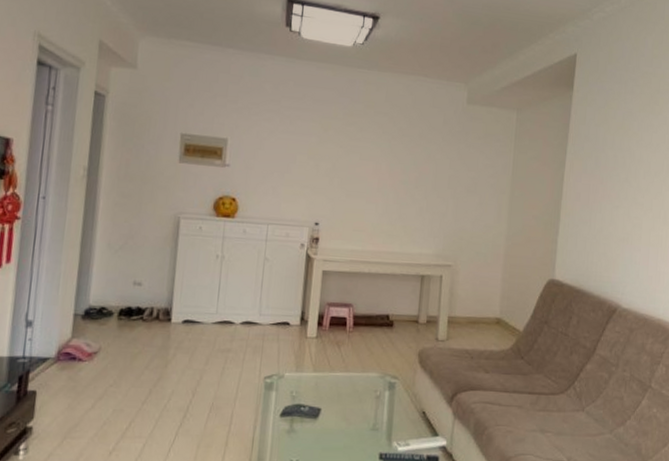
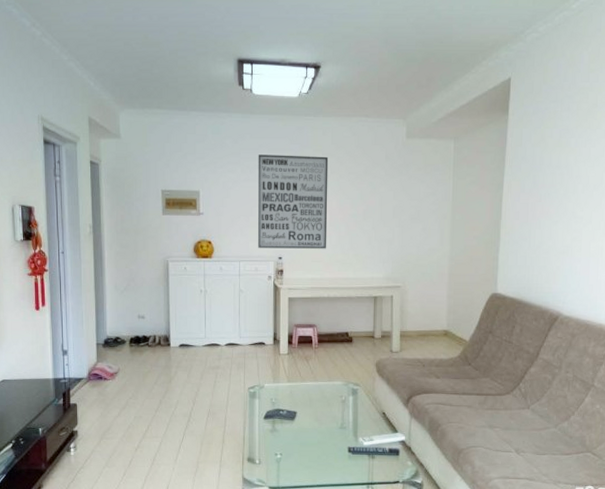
wall art: none [292,104,381,217] -> present [257,154,329,249]

